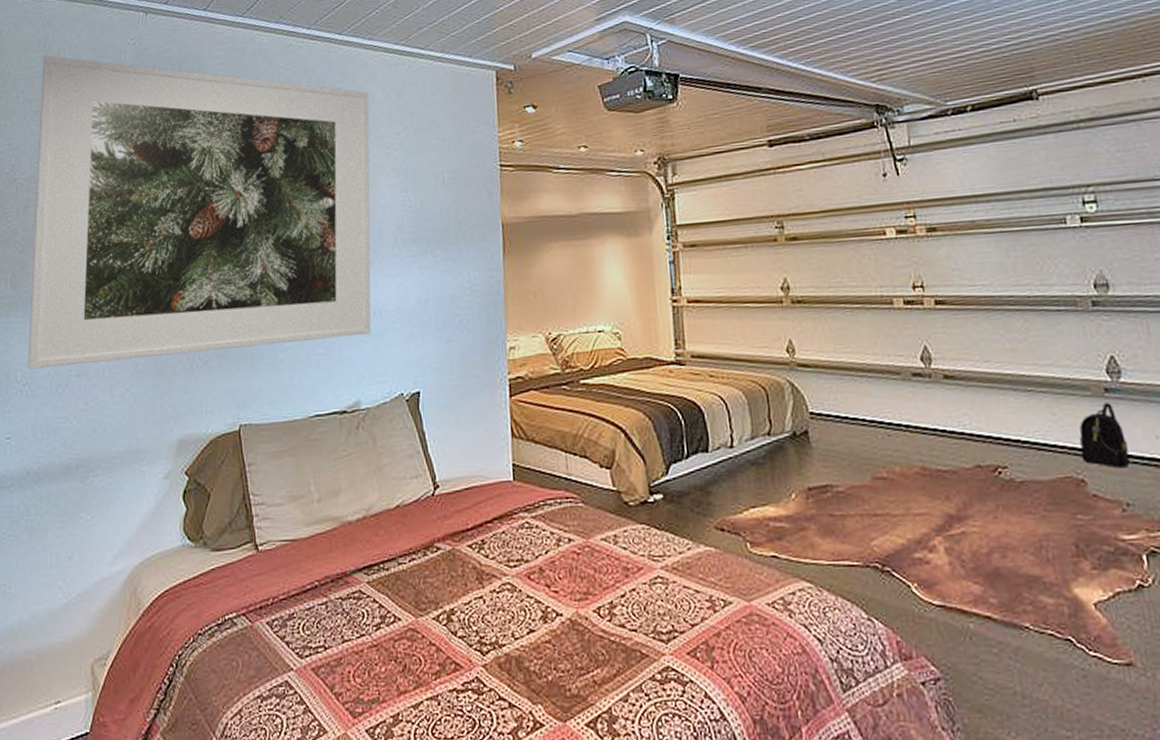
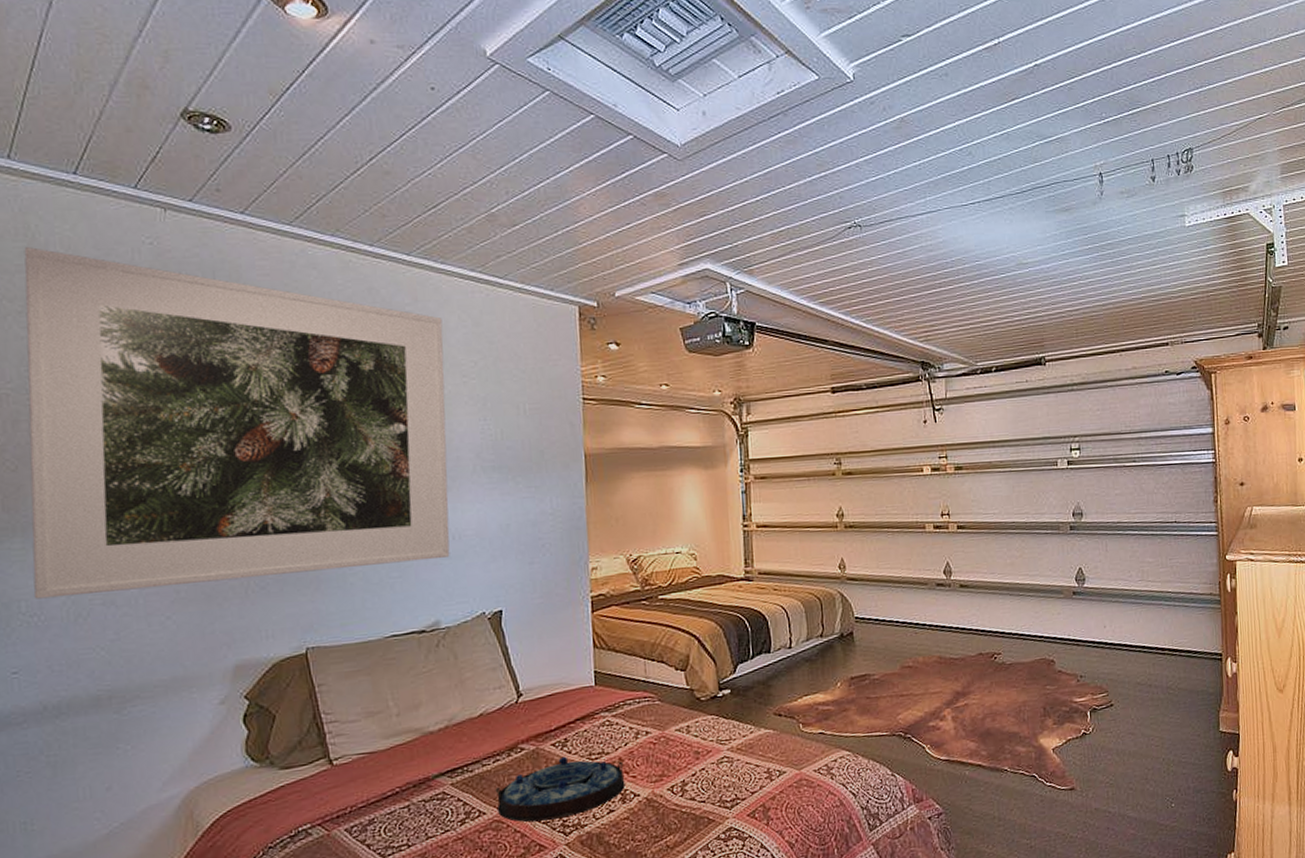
serving tray: none [410,560,547,635] -> present [495,756,626,822]
backpack: present [1078,403,1130,468] -> none [1052,602,1086,651]

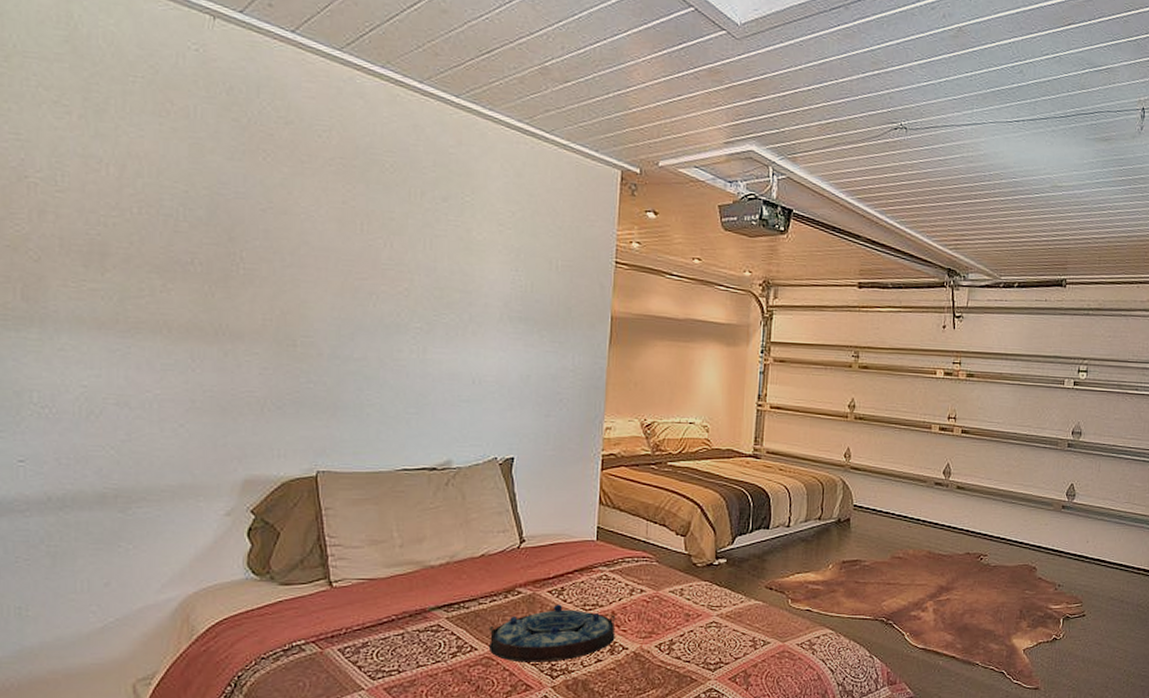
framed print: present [24,247,450,599] -> none [46,36,484,401]

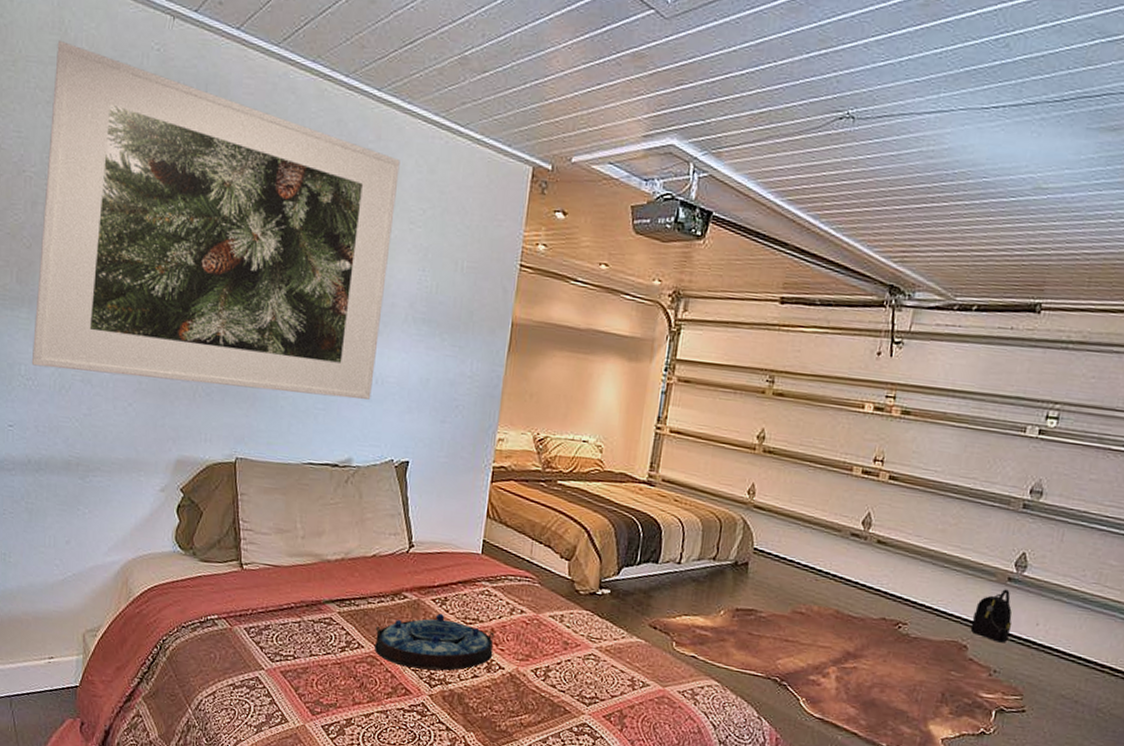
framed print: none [46,36,484,401] -> present [31,41,400,400]
backpack: none [1037,516,1069,561] -> present [970,589,1013,643]

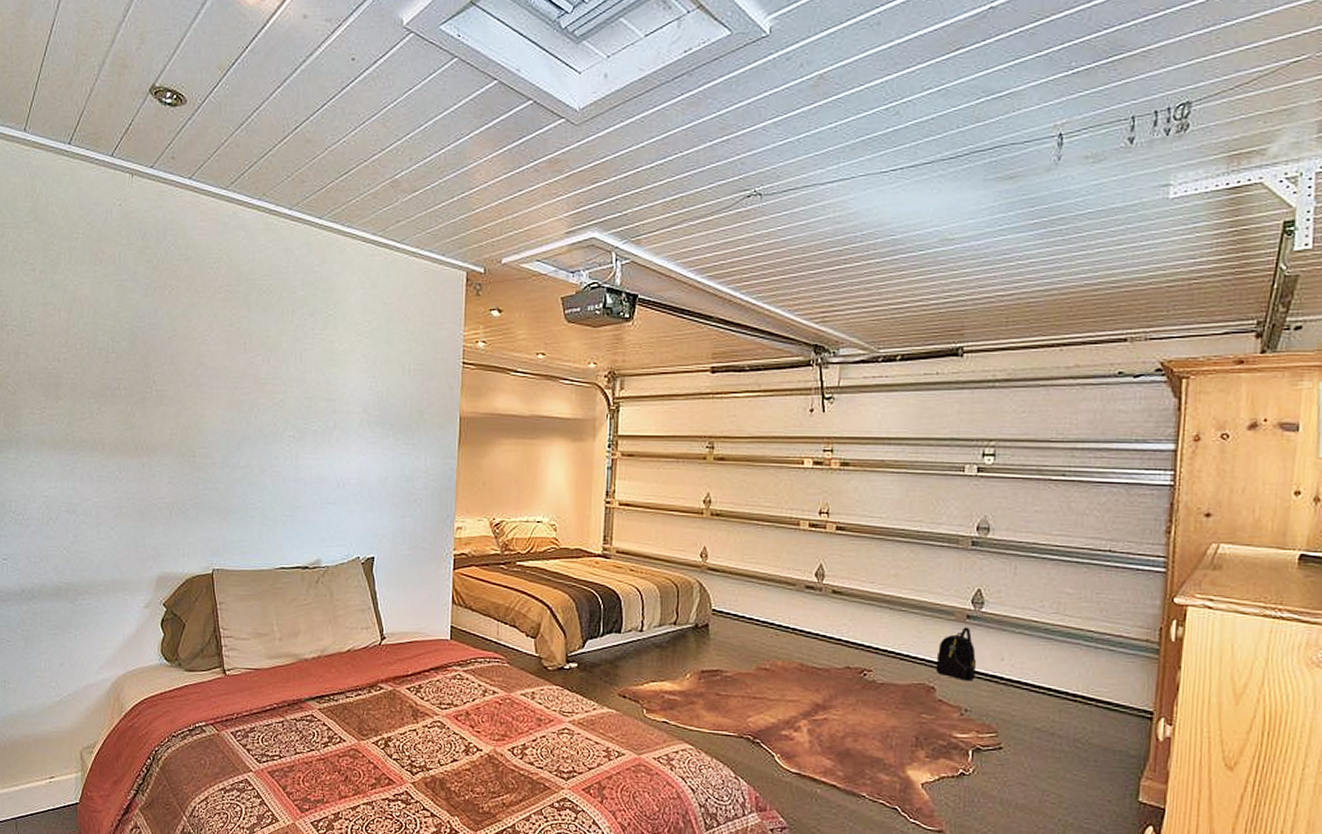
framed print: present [31,41,400,400] -> none [20,207,344,503]
serving tray: present [374,613,495,671] -> none [355,701,470,758]

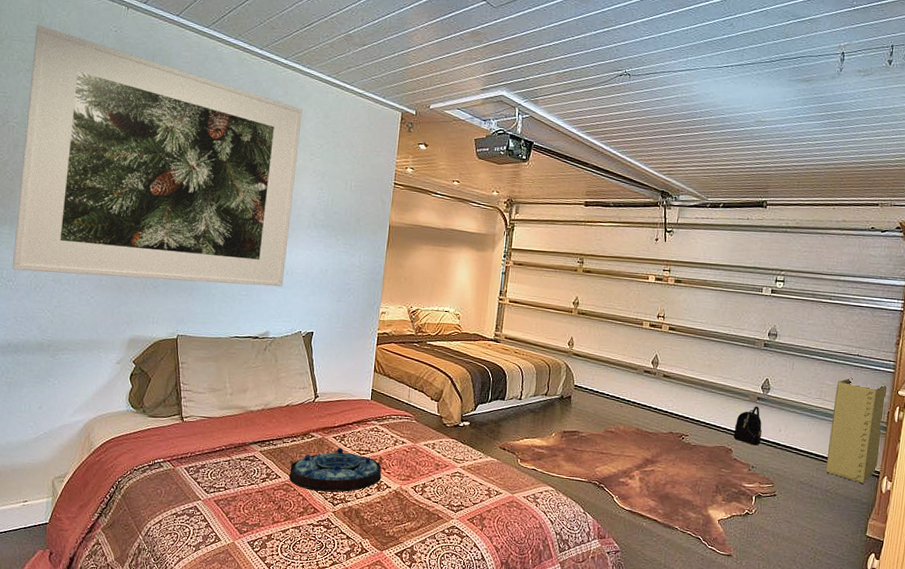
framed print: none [20,207,344,503] -> present [12,25,302,287]
serving tray: none [355,701,470,758] -> present [288,447,383,492]
laundry hamper: none [1072,582,1157,731] -> present [825,377,888,485]

